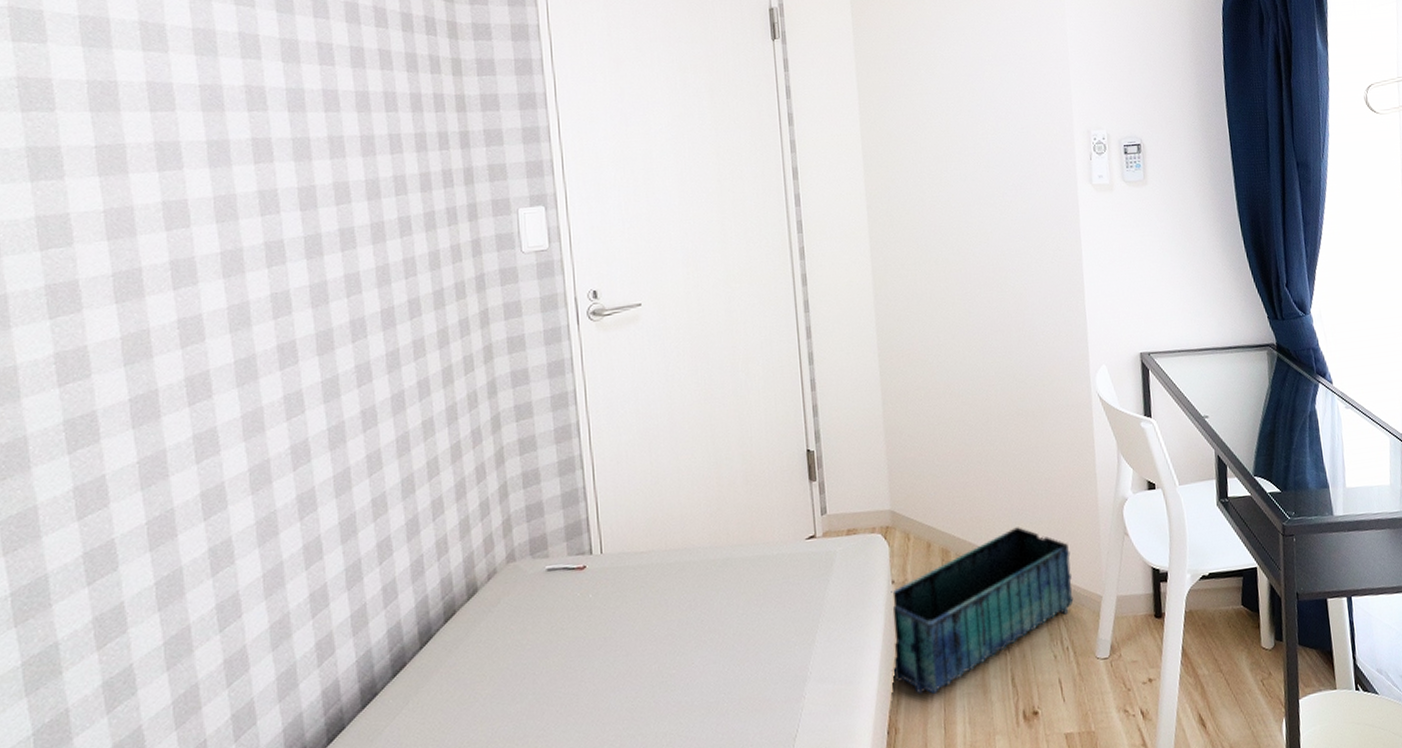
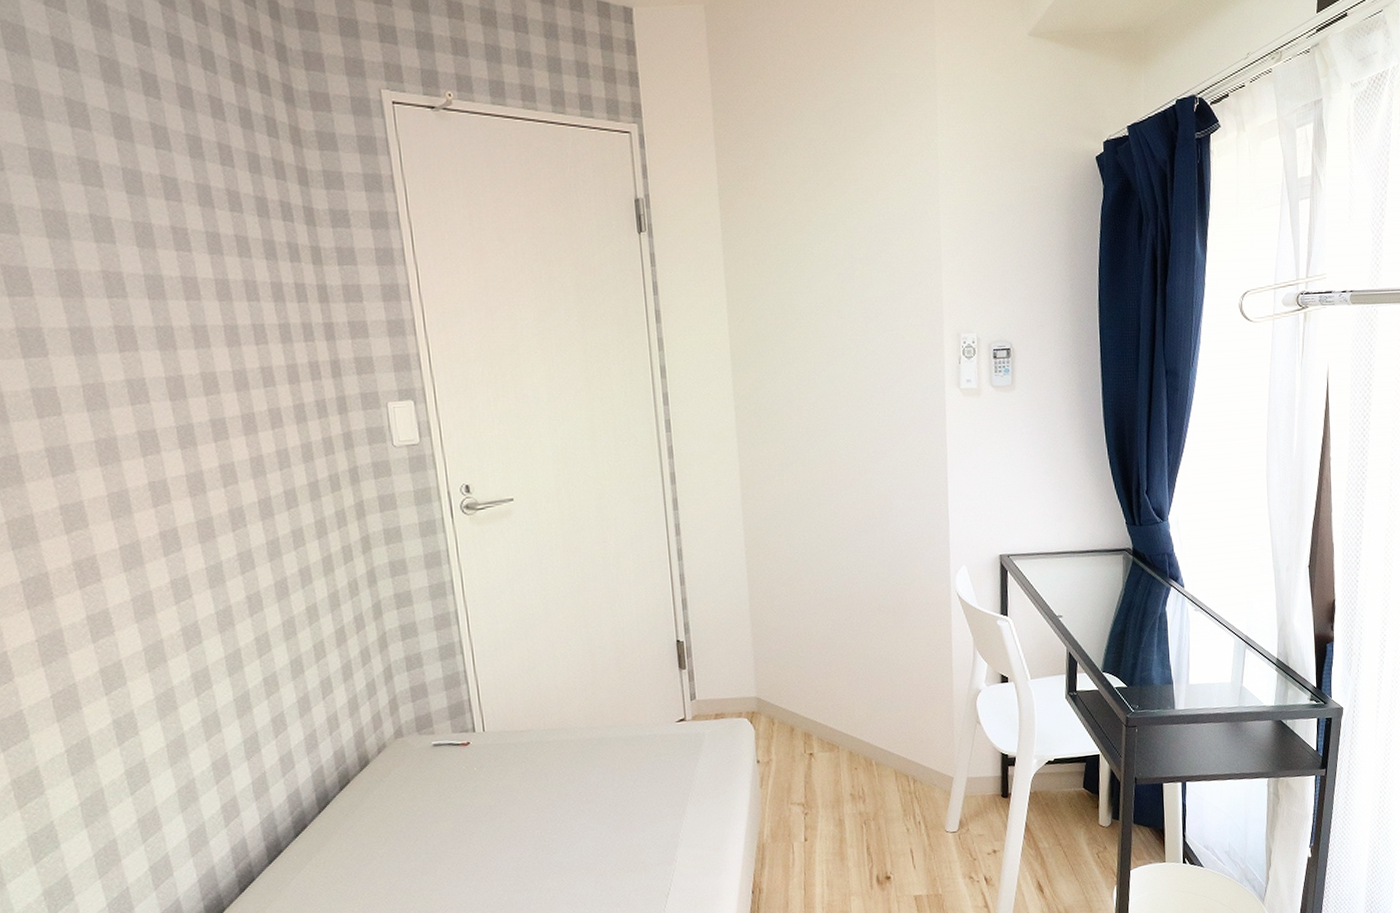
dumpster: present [891,527,1074,694] -> none [756,714,927,860]

